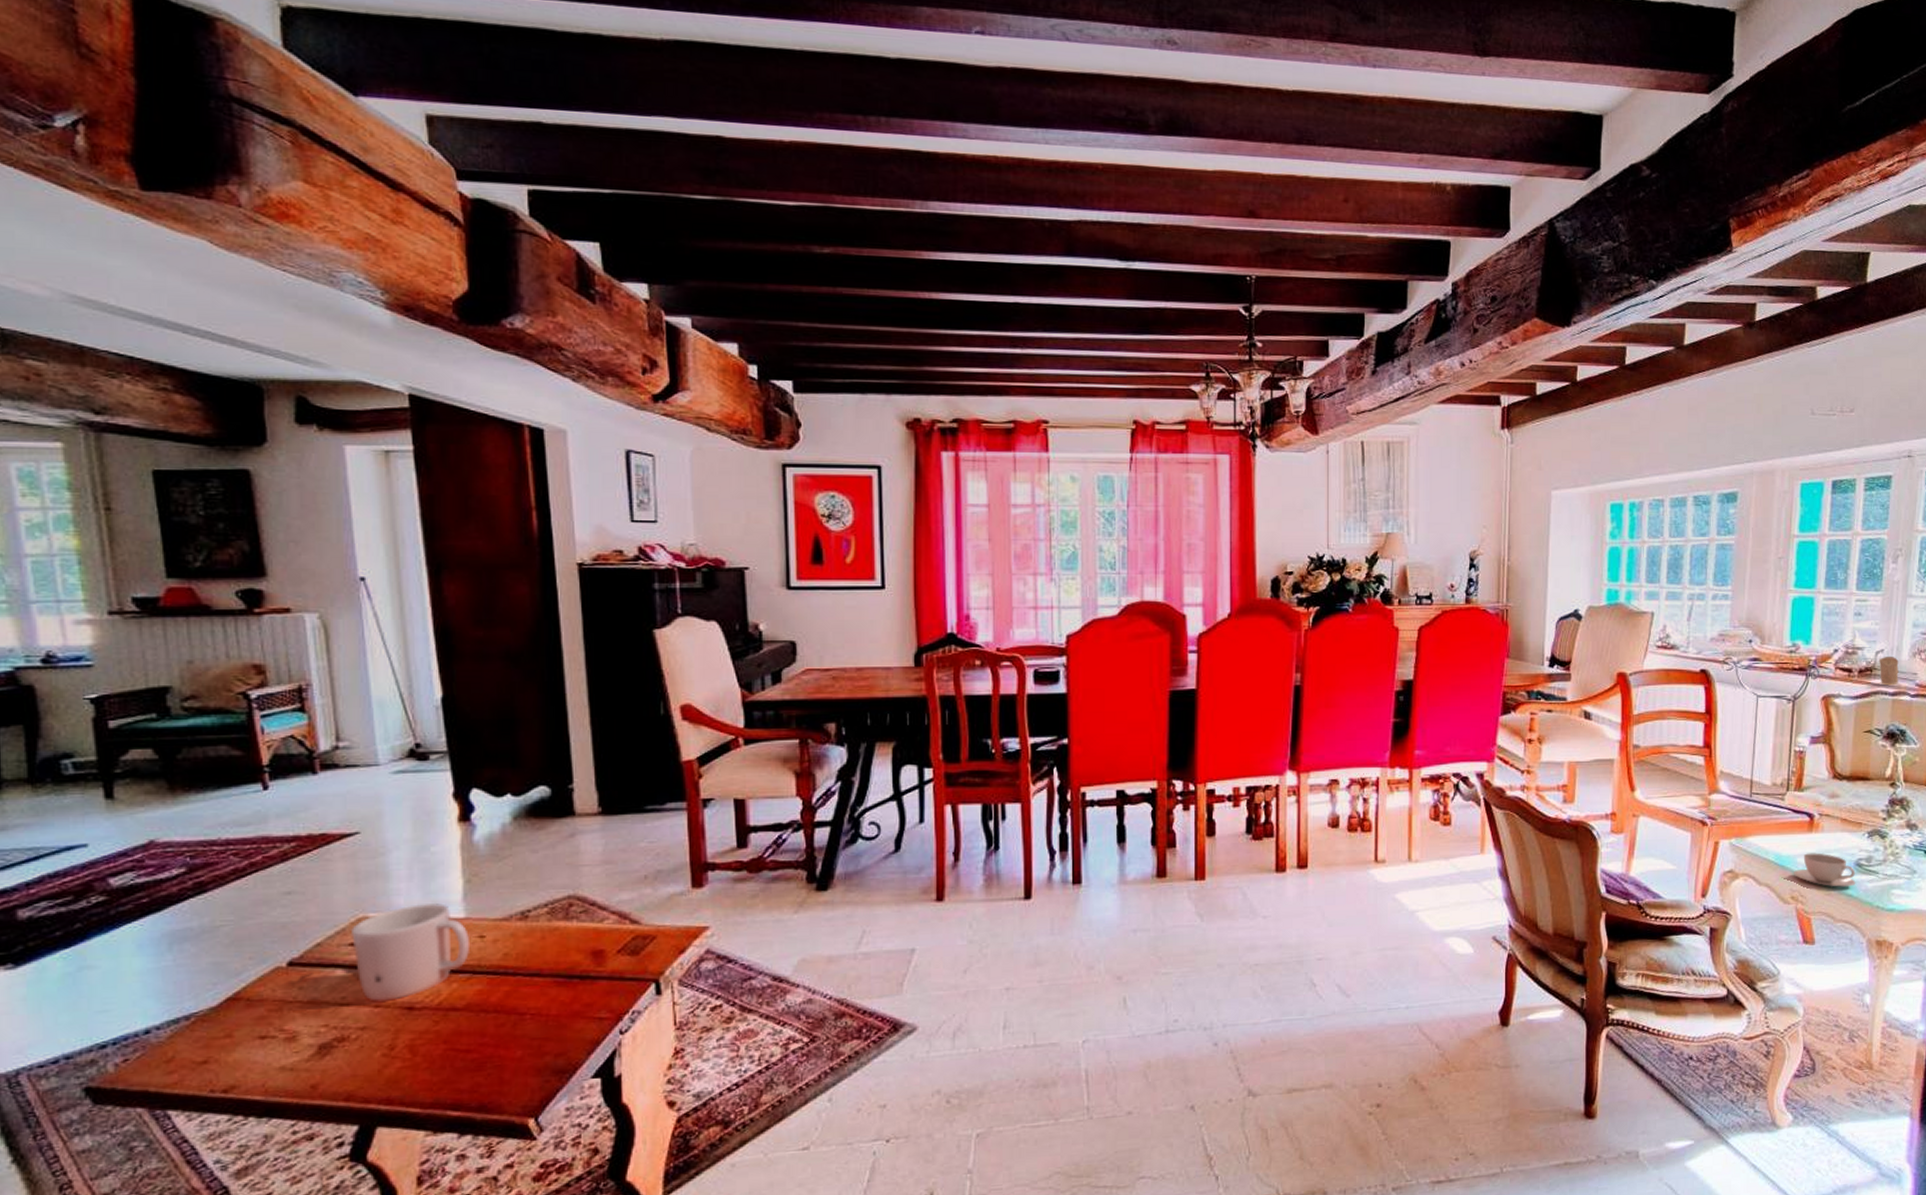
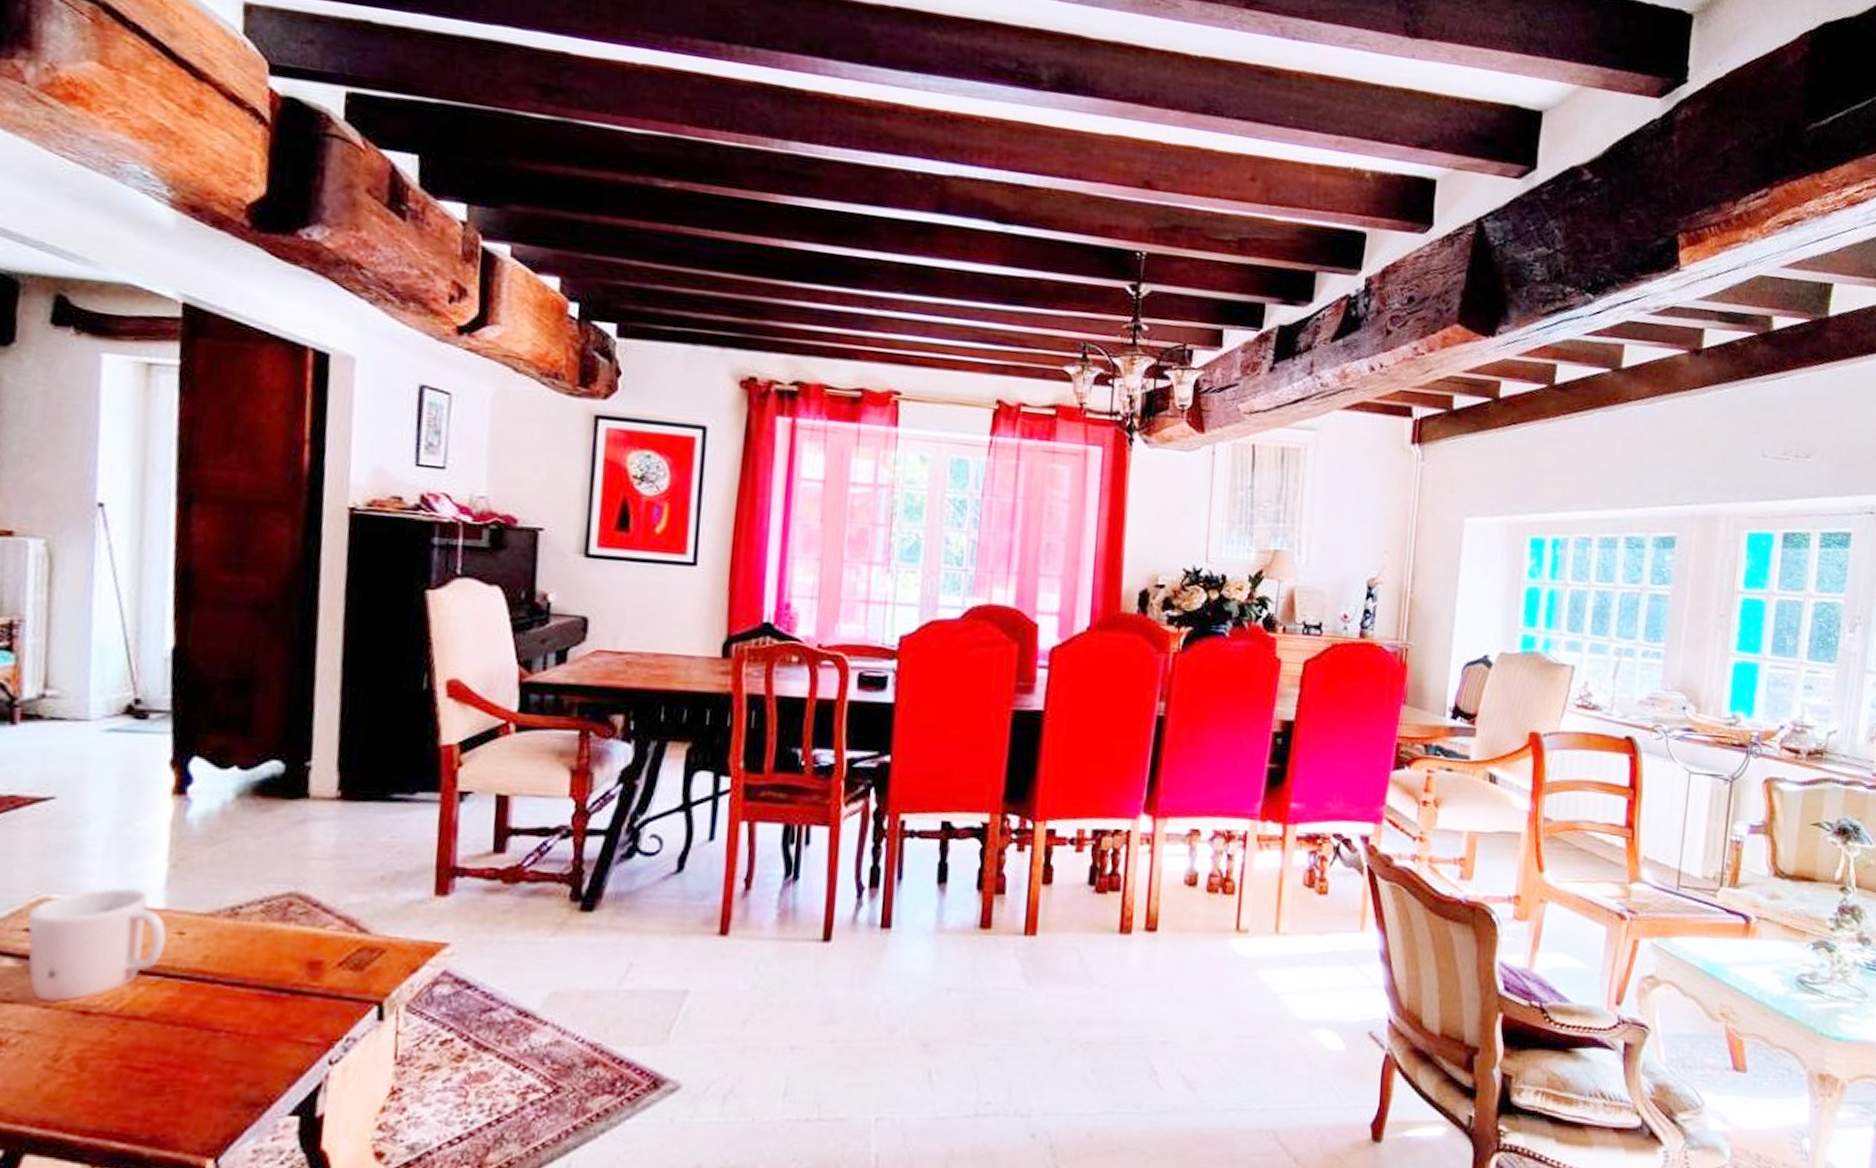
teacup: present [1794,853,1856,887] -> none [1725,962,1797,1007]
candle: present [1879,656,1899,685] -> none [1831,738,1854,772]

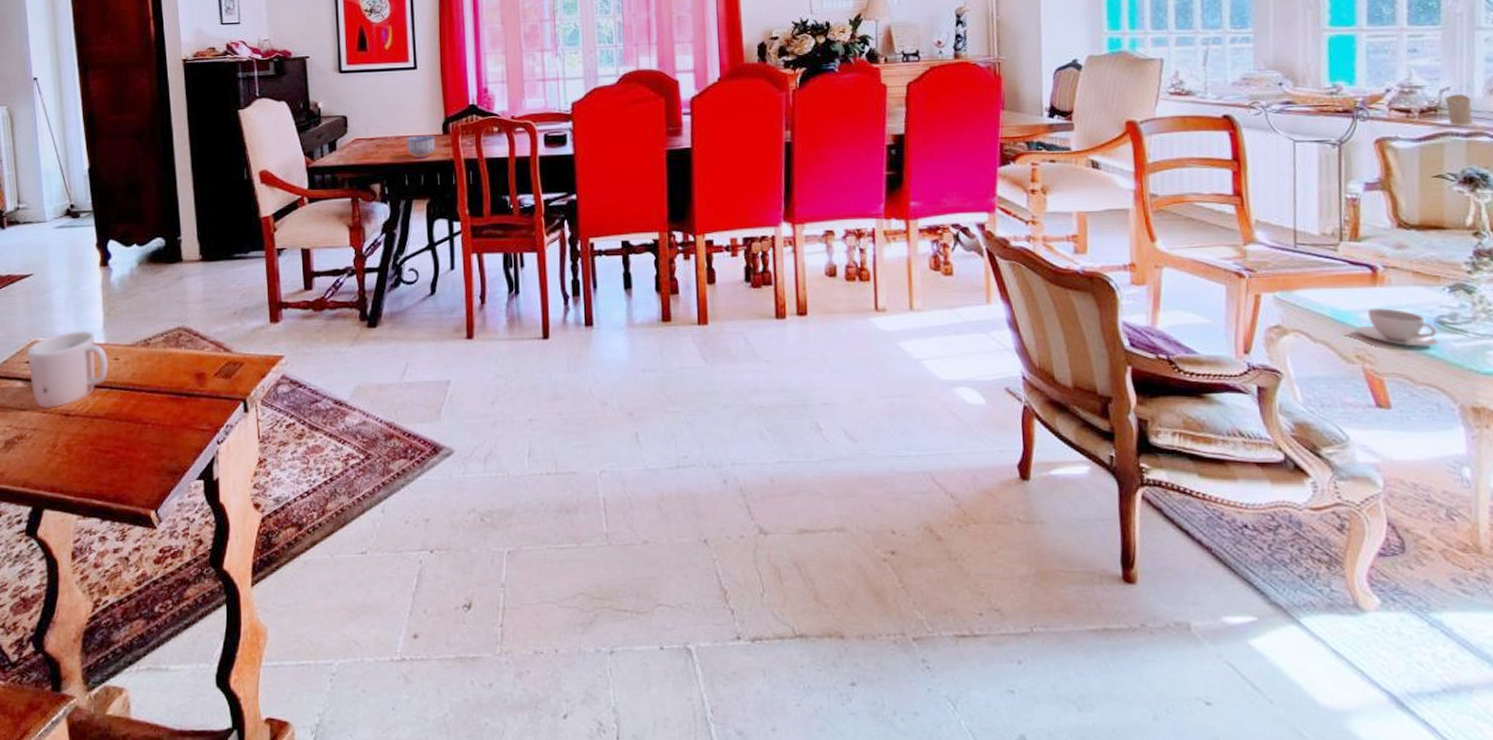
bowl: none [667,655,711,688] -> present [406,135,436,159]
teacup: none [1725,962,1797,1007] -> present [1357,308,1439,347]
candle: none [1831,738,1854,772] -> present [1444,93,1473,125]

